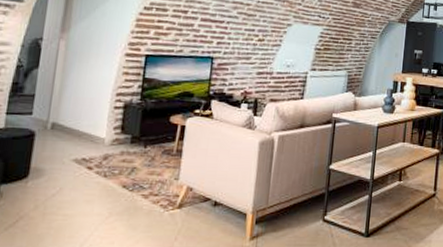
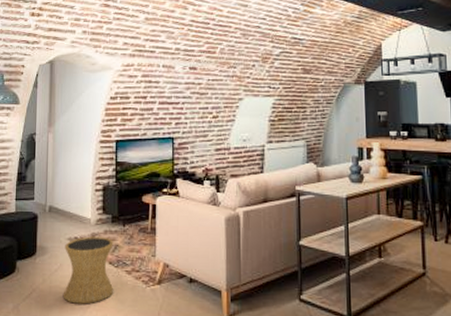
side table: none [59,157,131,232] -> present [63,236,114,304]

